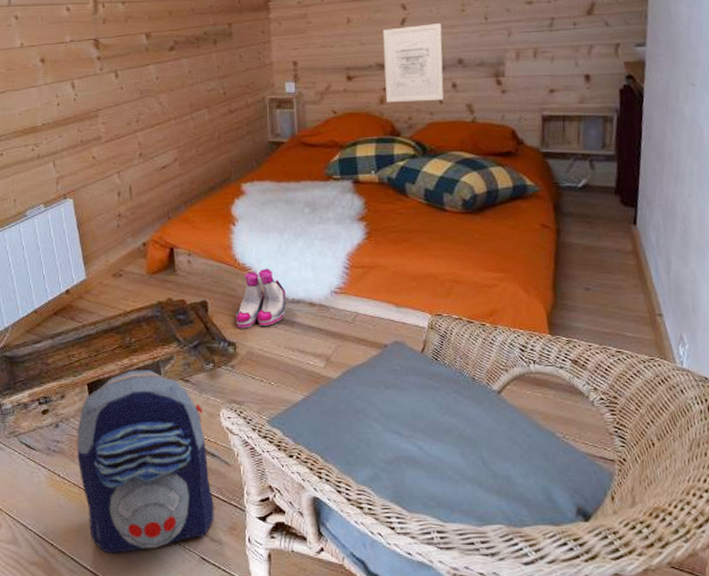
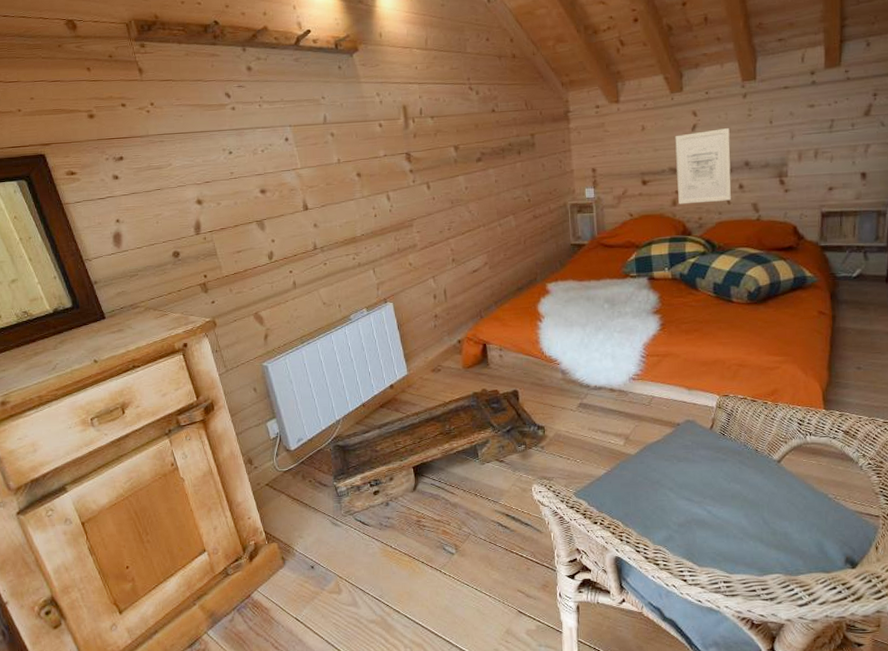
backpack: present [77,370,214,553] -> none [405,453,529,611]
boots: present [235,269,286,329] -> none [543,360,589,414]

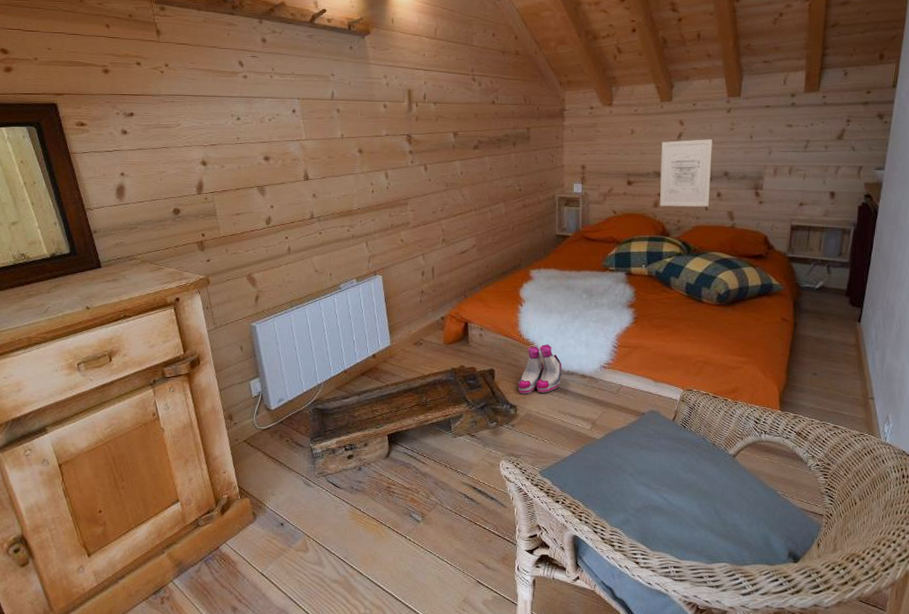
boots: none [543,360,589,414] -> present [517,344,562,394]

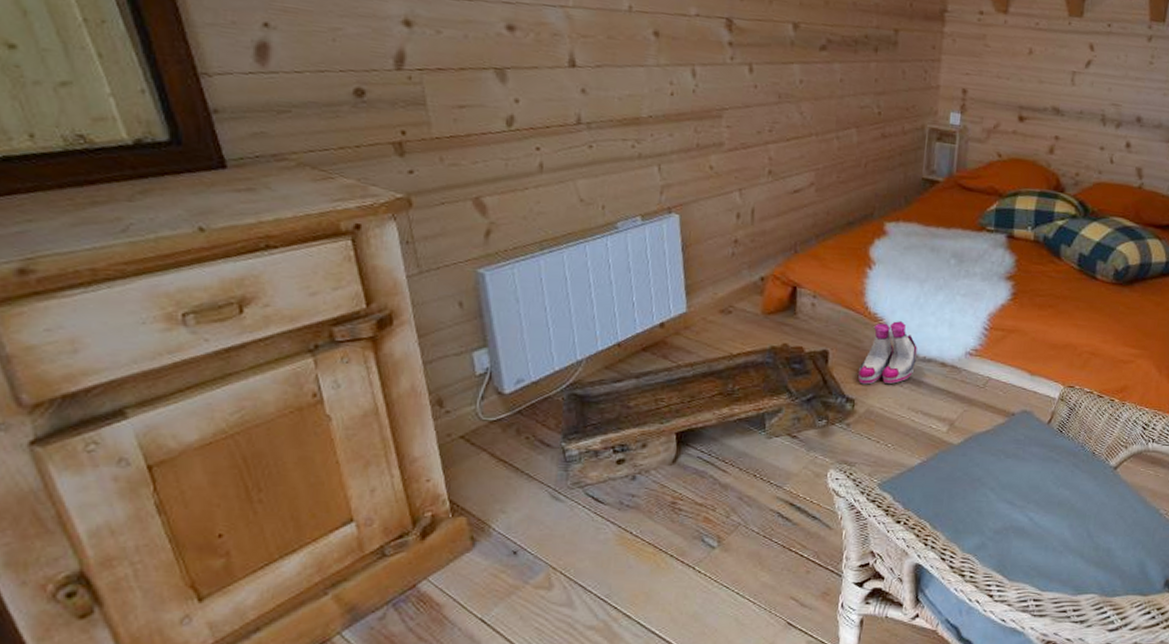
wall art: present [660,139,712,207] -> none [1056,69,1127,160]

